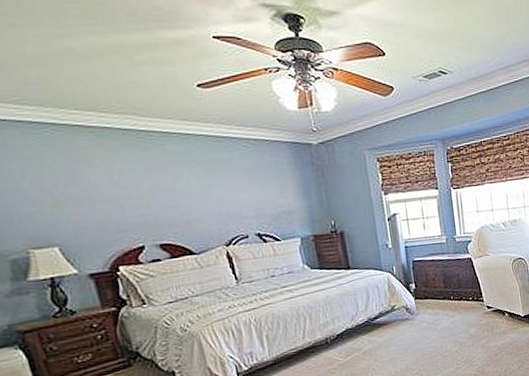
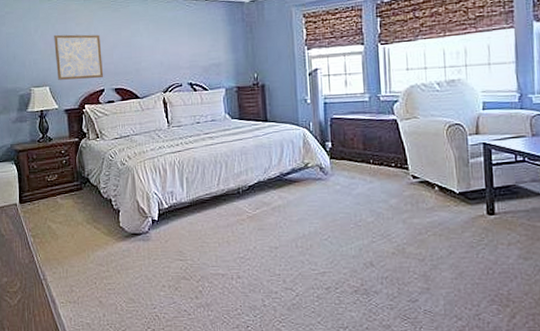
wall art: none [54,178,141,238] -> present [54,34,104,80]

